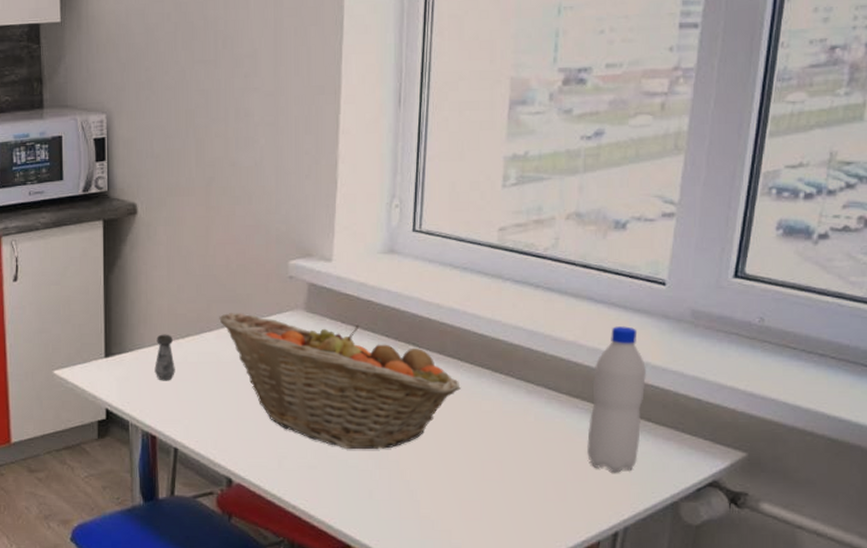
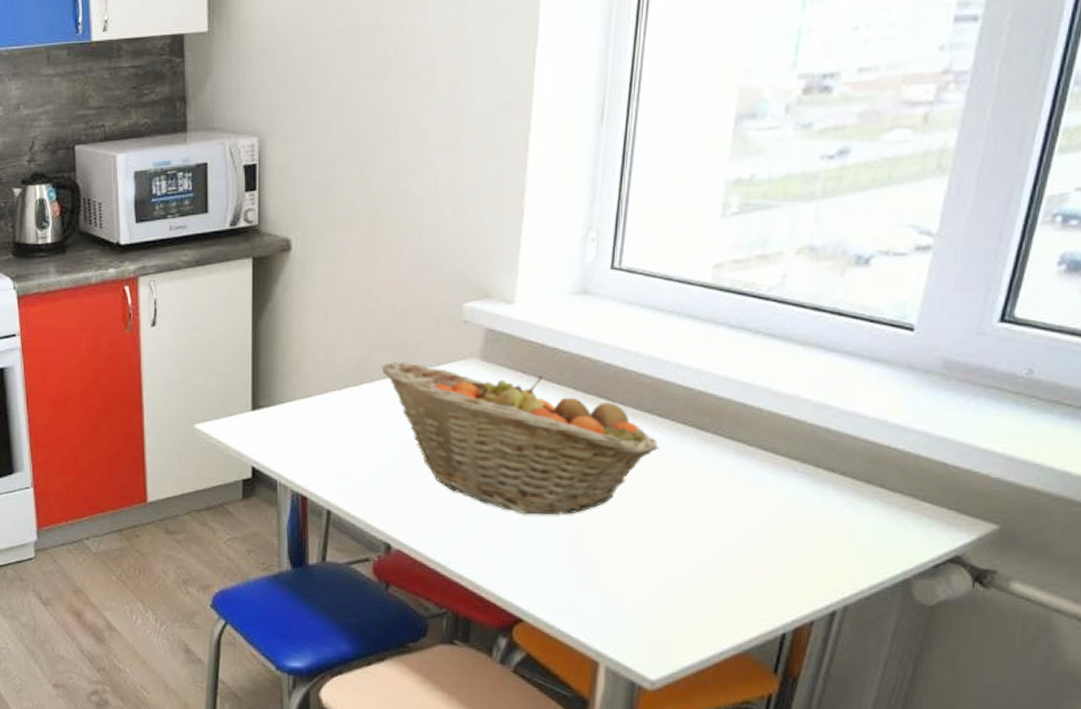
salt shaker: present [154,334,175,381] -> none [307,385,330,437]
water bottle: present [587,326,646,473] -> none [805,378,883,545]

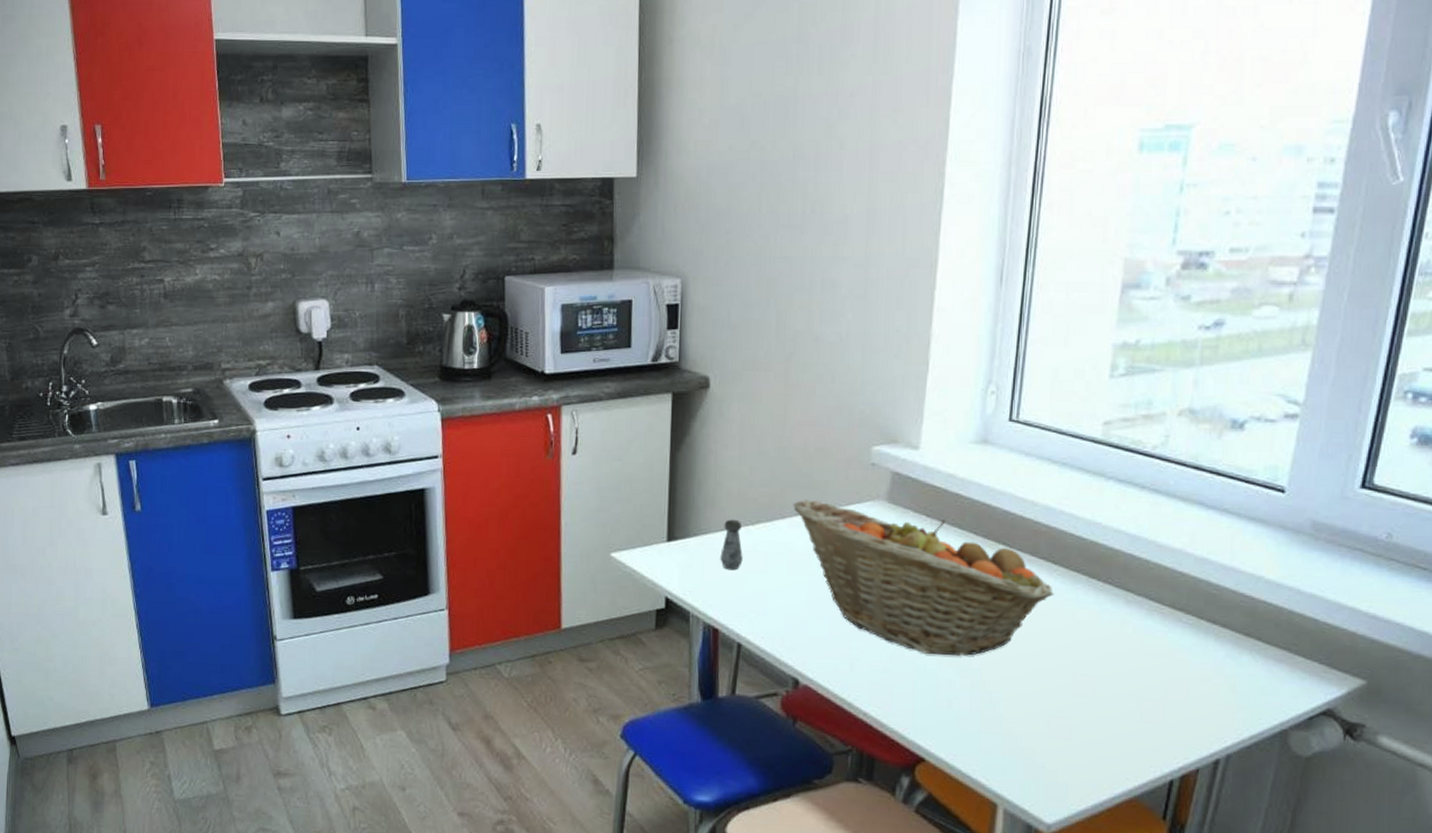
salt shaker: none [307,385,330,437] -> present [720,519,743,570]

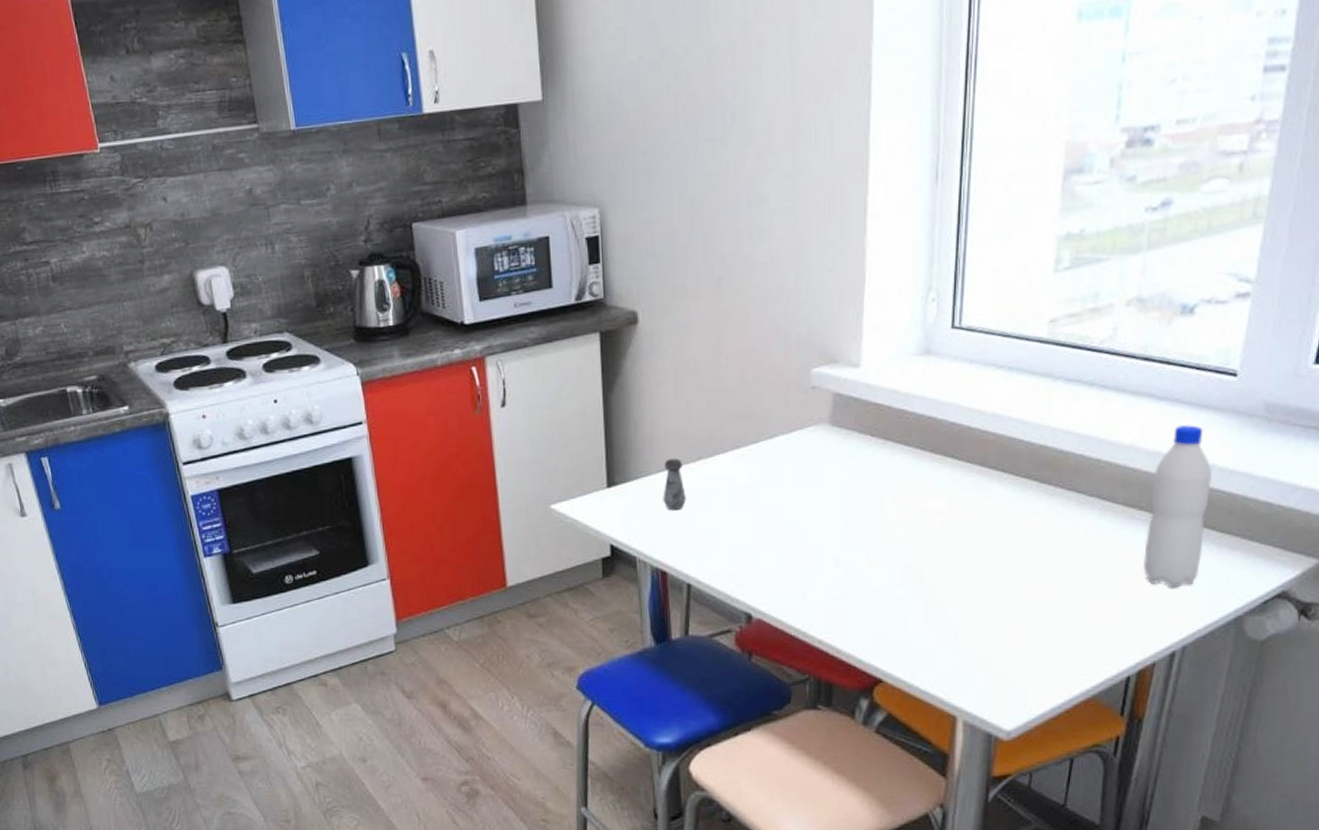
fruit basket: present [793,500,1055,656] -> none [734,430,1006,576]
water bottle: none [1189,535,1259,695] -> present [1144,425,1212,588]

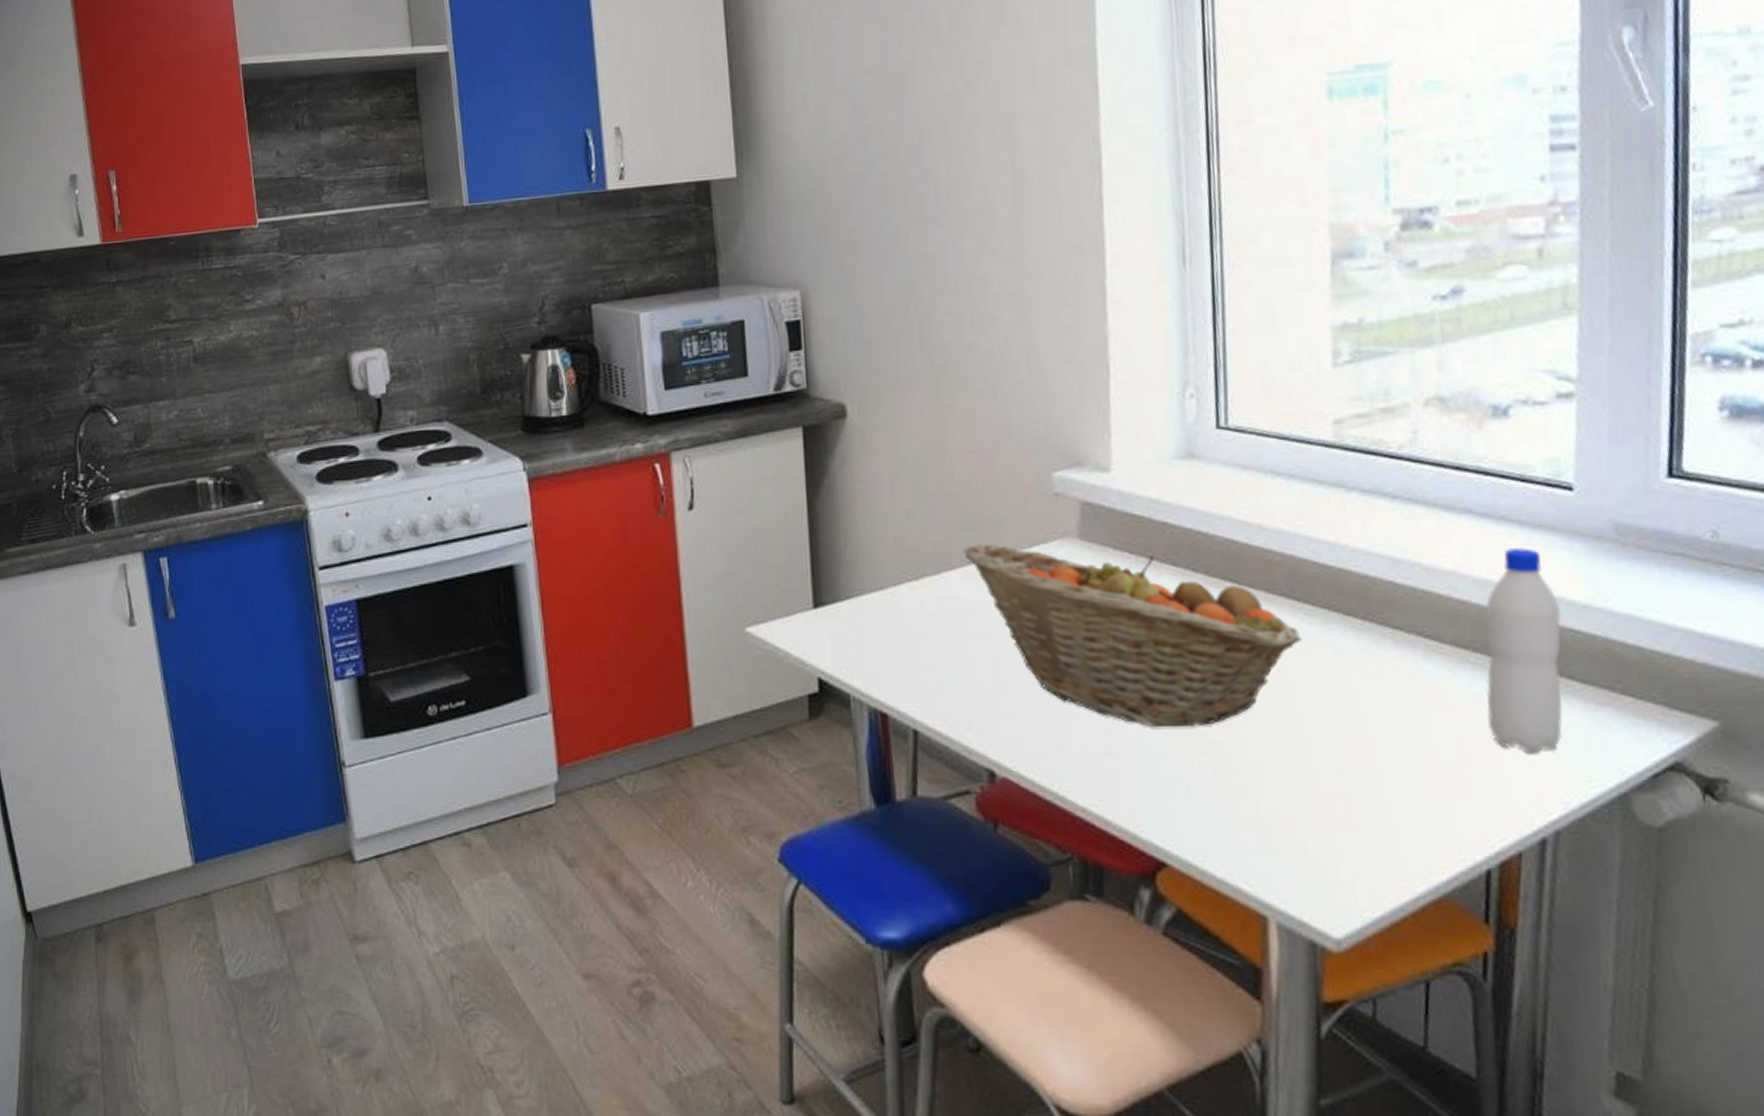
salt shaker: present [663,458,686,511] -> none [880,575,909,639]
fruit basket: none [734,430,1006,576] -> present [963,544,1303,726]

